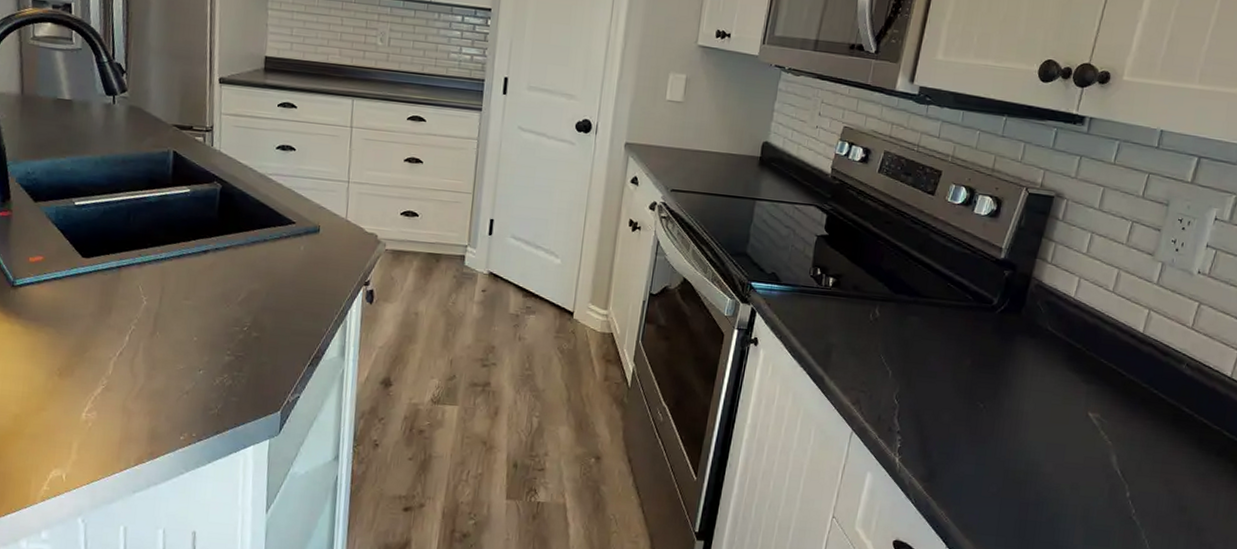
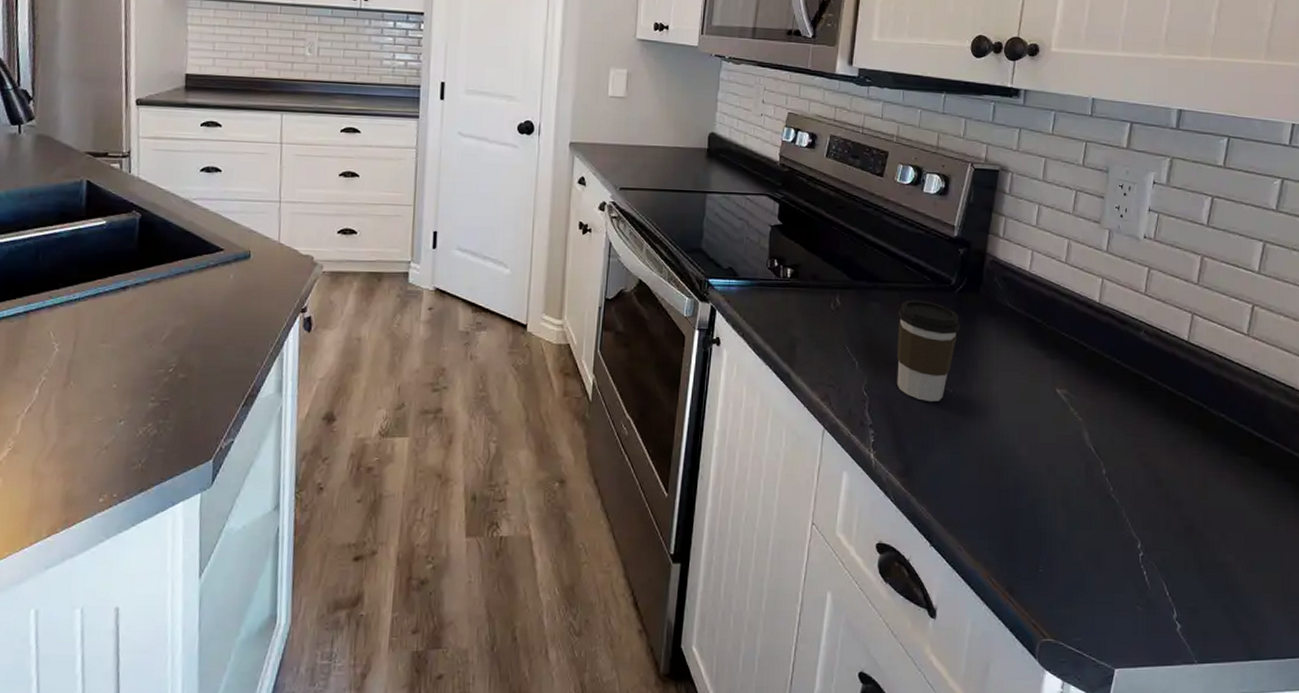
coffee cup: none [928,316,998,415] -> present [897,300,960,402]

